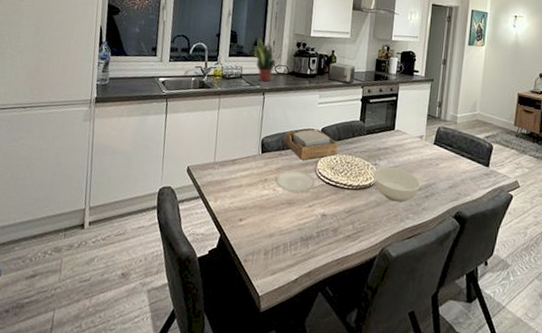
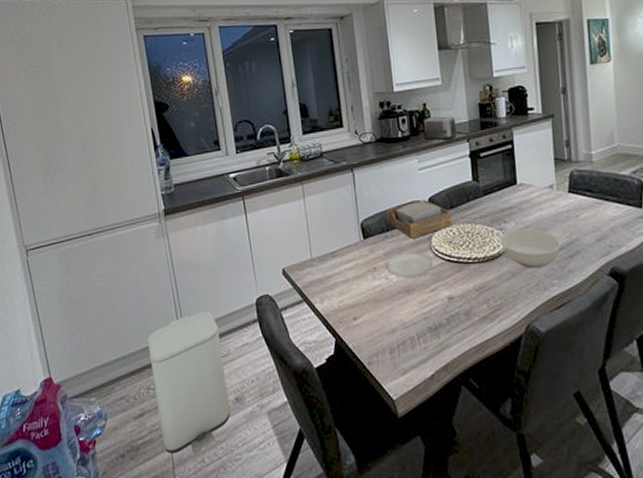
pedal bin: none [47,192,121,318] -> present [148,311,230,454]
potted plant: present [254,37,282,82] -> none [331,105,363,156]

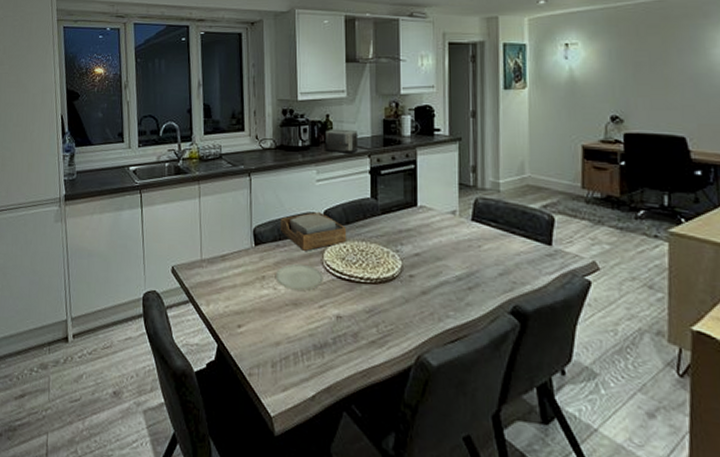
pedal bin: present [148,311,230,454] -> none [35,300,108,442]
bowl: present [500,228,561,268] -> none [395,252,460,297]

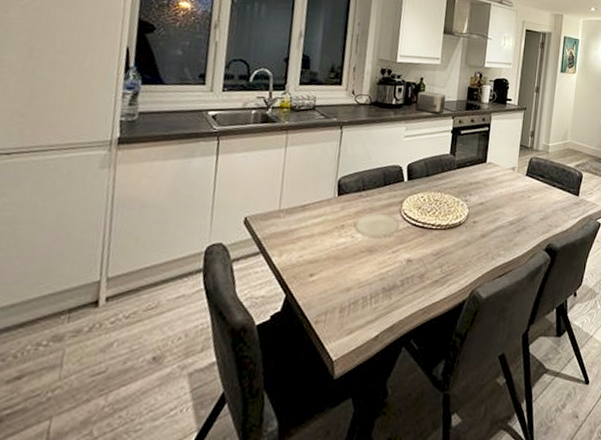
napkin holder: present [280,212,347,251] -> none [364,165,426,201]

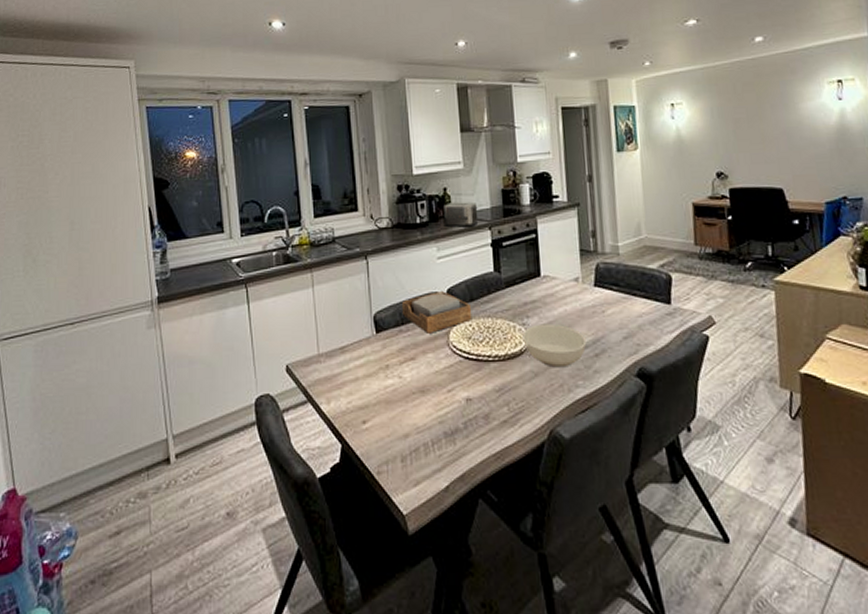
plate: present [354,212,400,238] -> none [399,347,451,376]
napkin holder: none [364,165,426,201] -> present [401,291,472,334]
bowl: none [463,201,513,239] -> present [522,323,587,368]

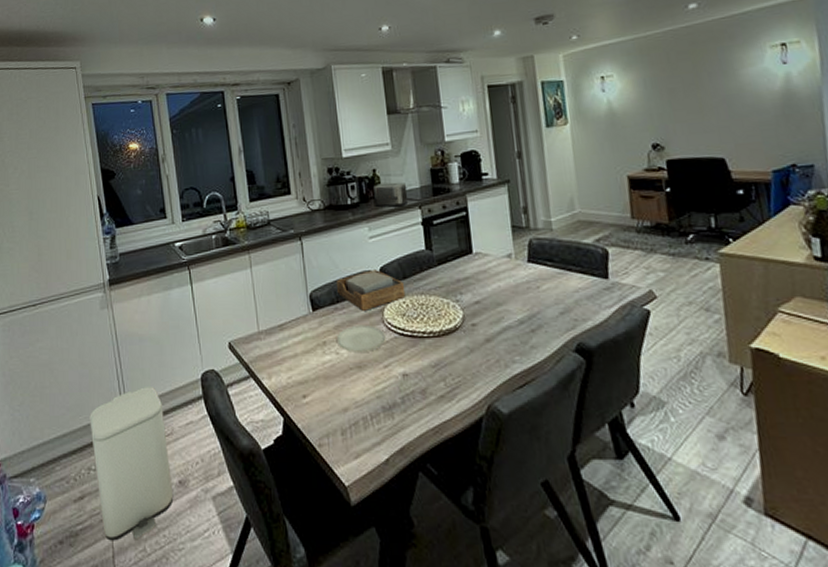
pedal bin: none [130,412,220,579] -> present [90,387,174,541]
plate: none [399,347,451,376] -> present [336,324,386,352]
bowl: present [522,323,587,368] -> none [456,300,522,344]

